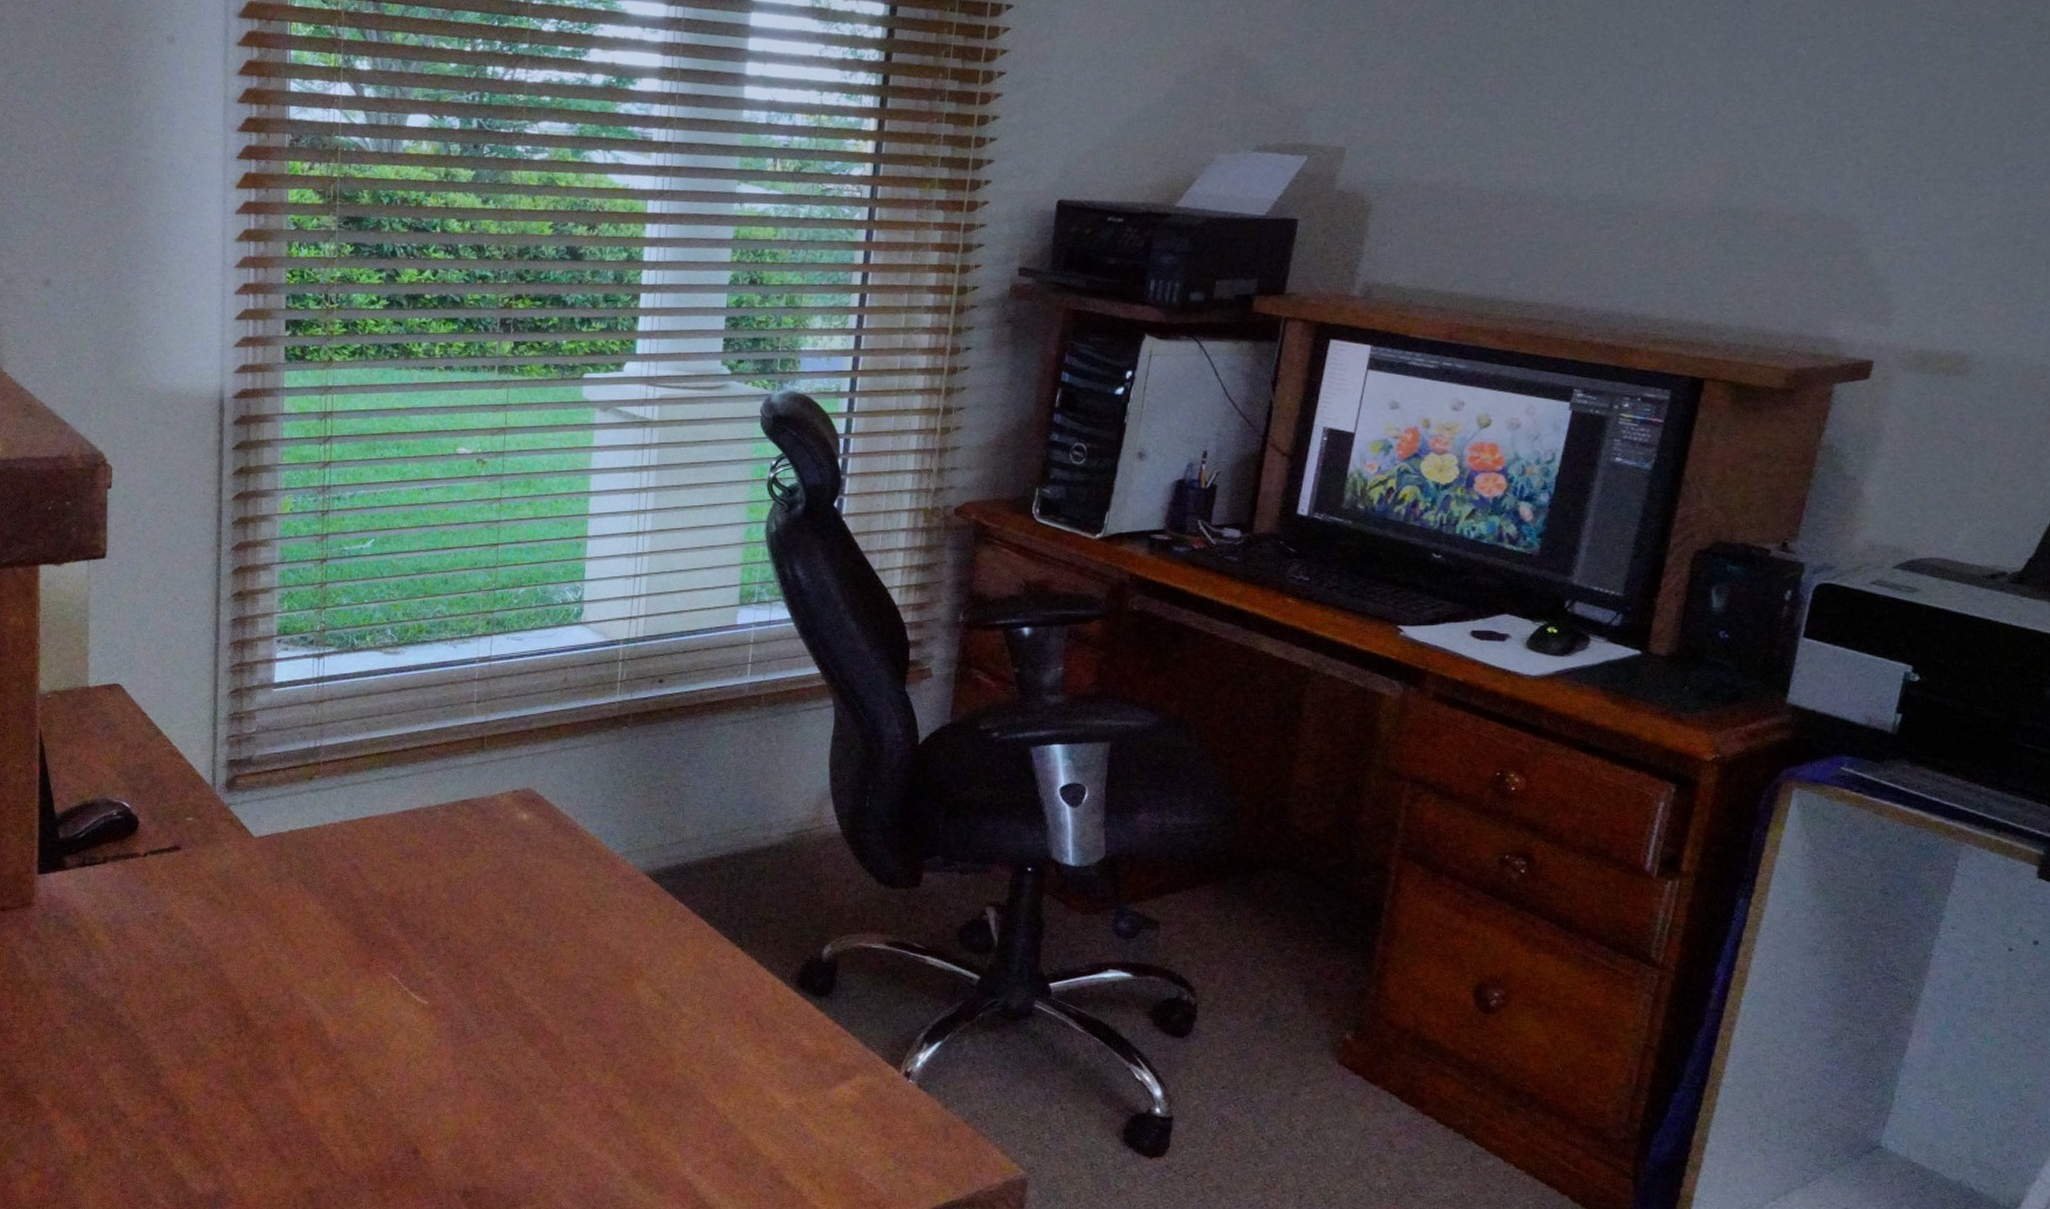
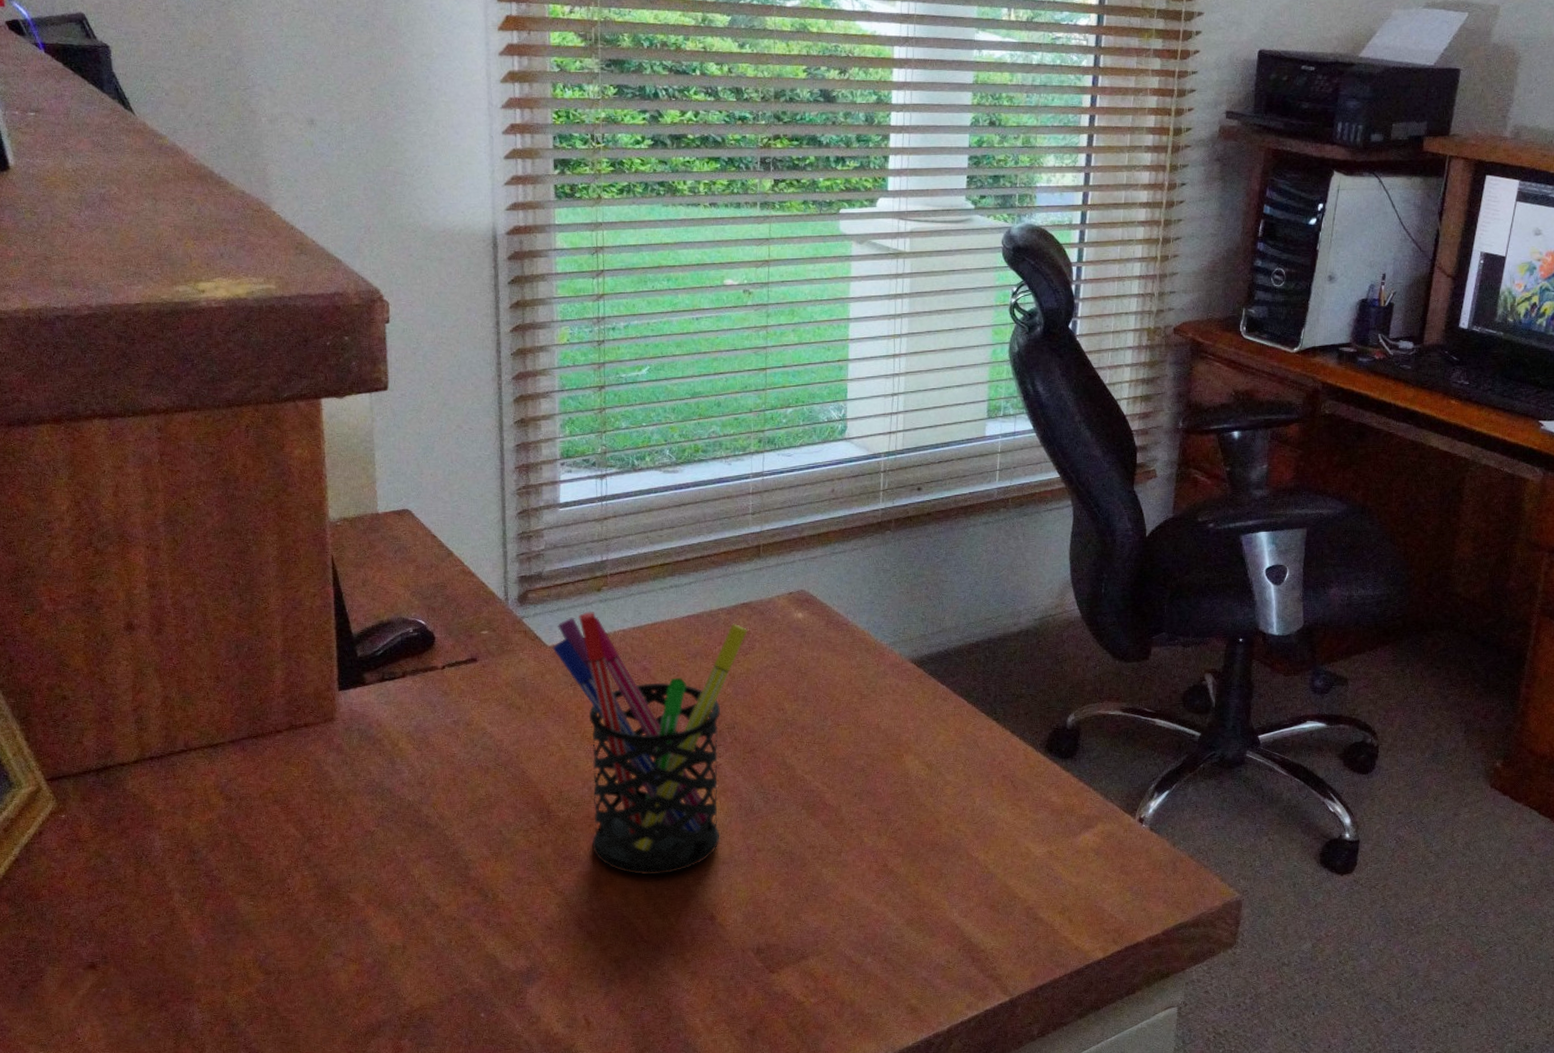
pen holder: none [259,802,468,1098] -> present [552,612,748,875]

